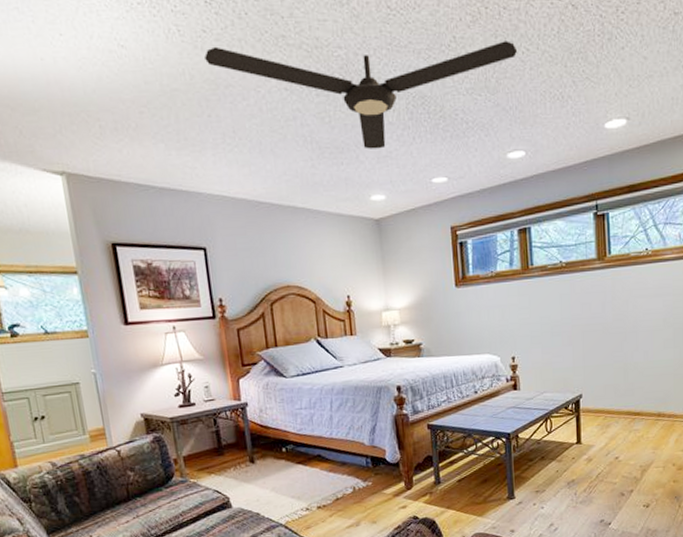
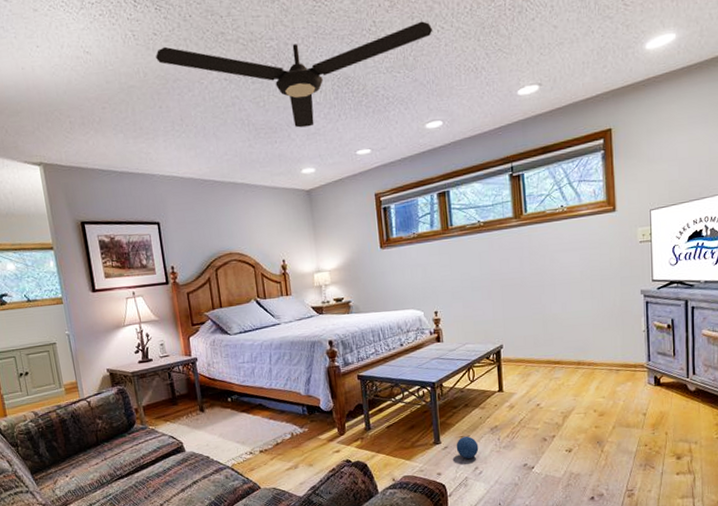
ball: none [531,490,555,515] -> present [456,436,479,459]

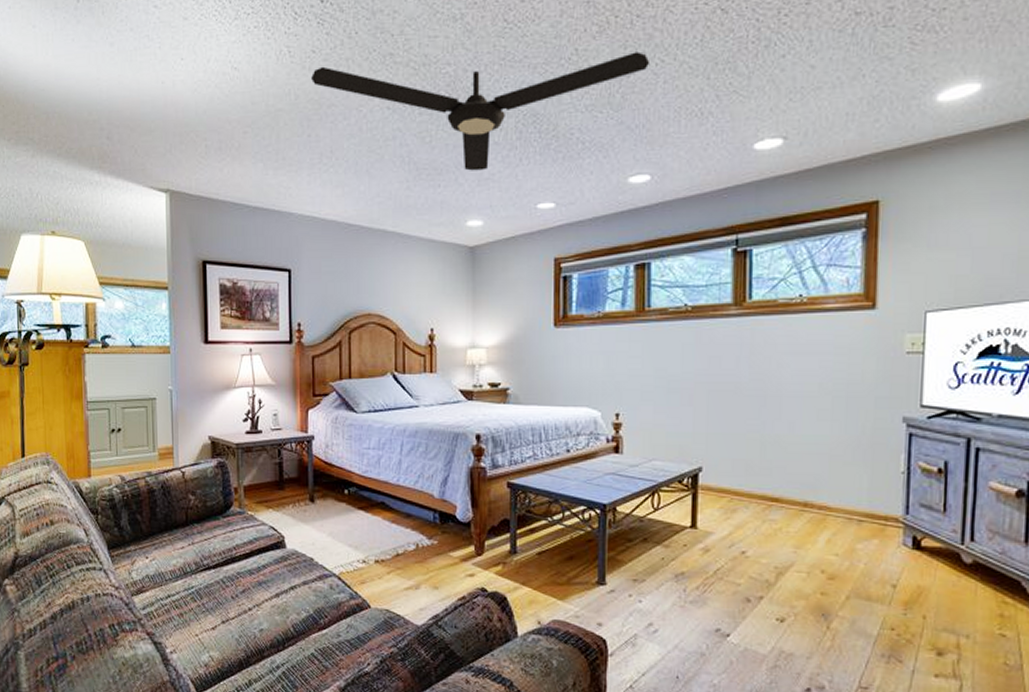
ball: present [456,436,479,459] -> none [626,579,656,610]

